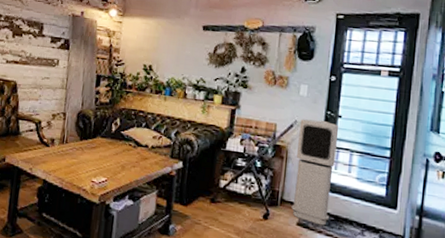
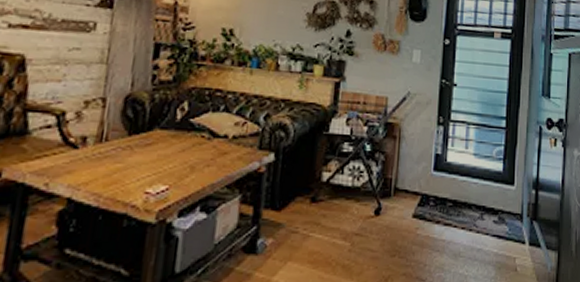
air purifier: present [291,119,339,226] -> none [406,89,455,214]

